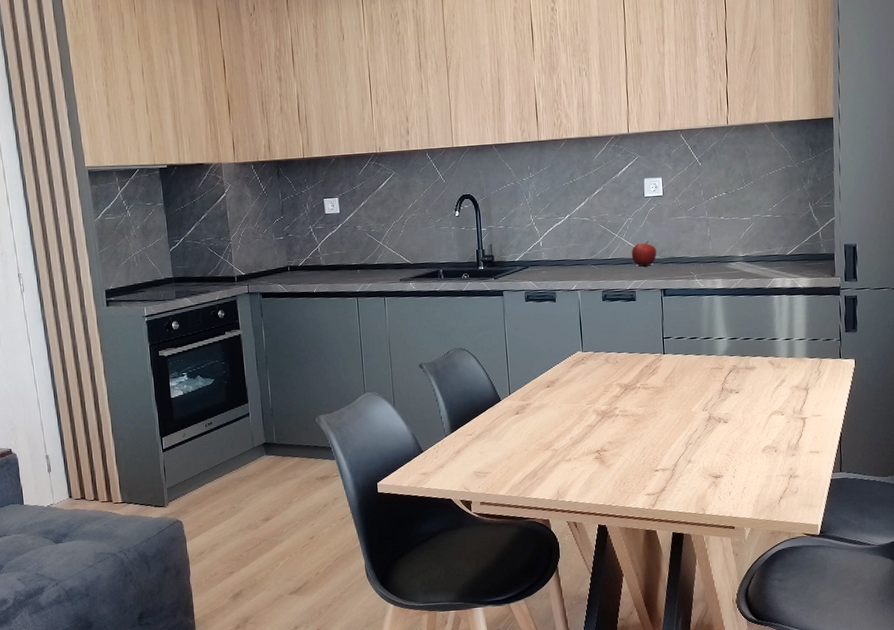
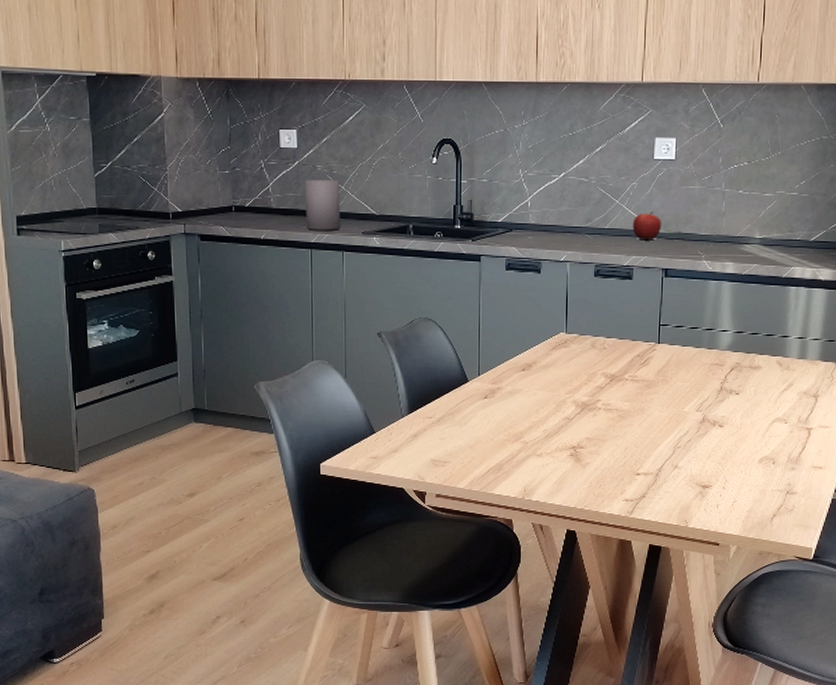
canister: none [347,236,381,282] -> present [304,178,341,232]

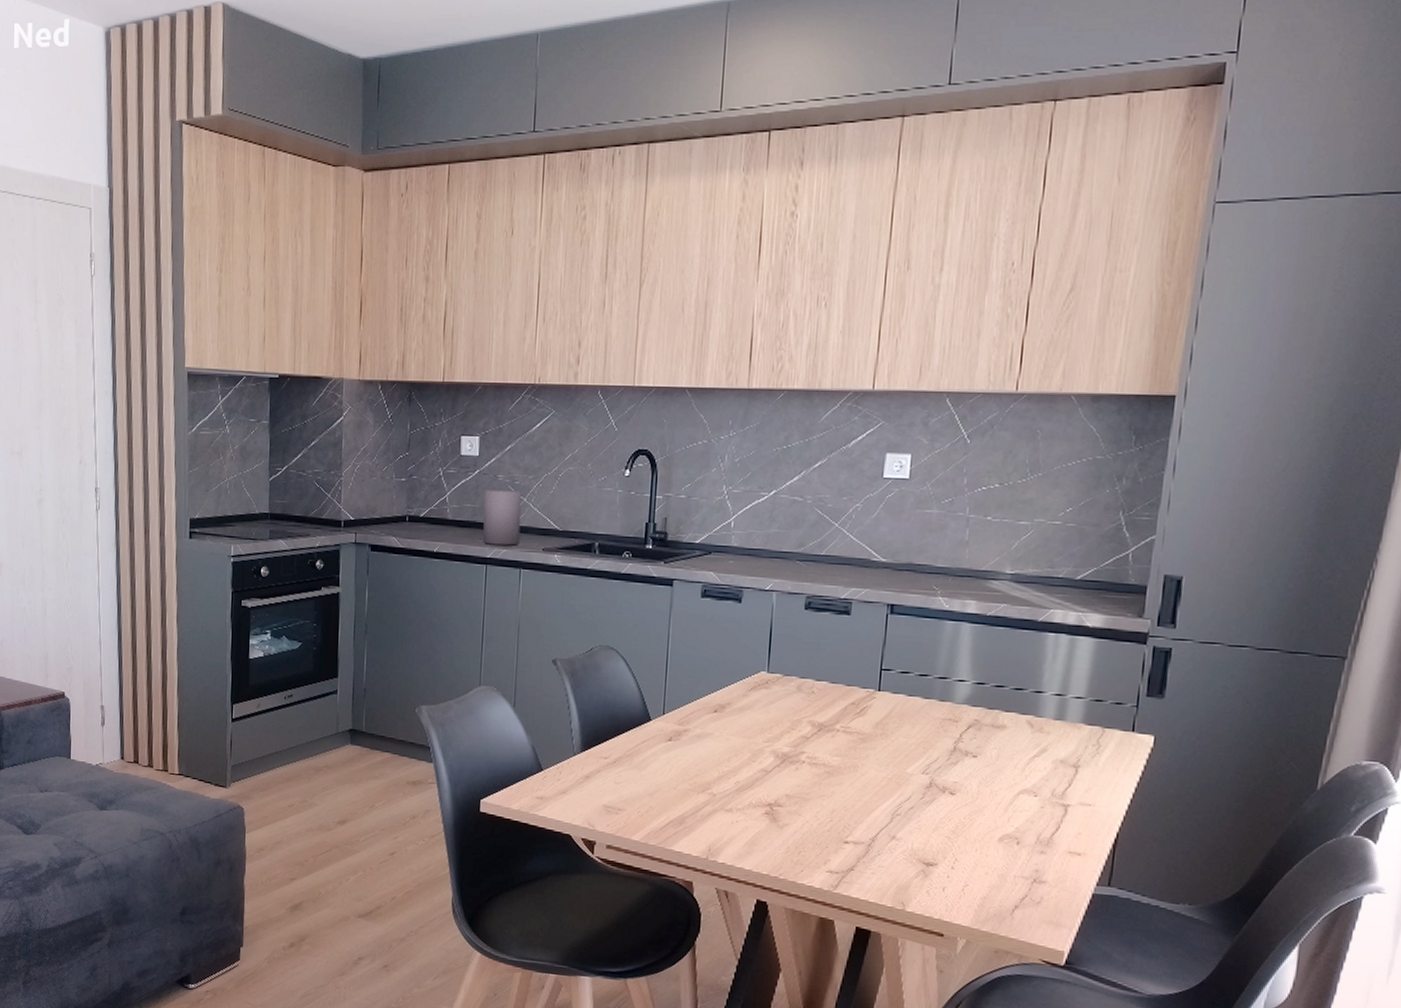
fruit: present [632,211,662,241] -> none [853,537,890,571]

